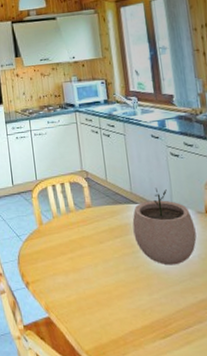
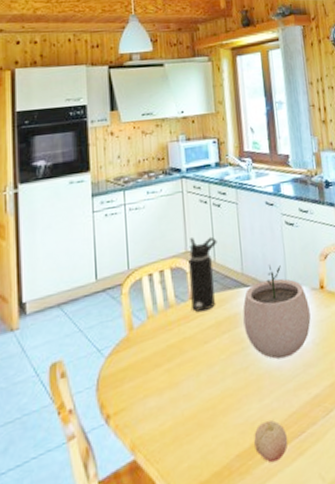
water bottle: none [84,160,108,219] -> present [188,236,217,312]
fruit: none [145,311,176,344] -> present [254,420,289,463]

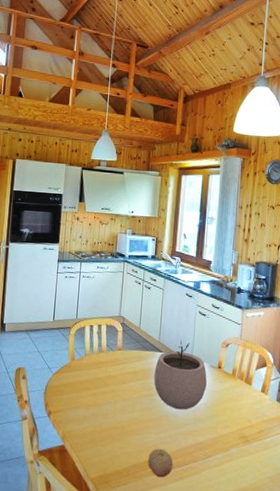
water bottle: present [188,236,217,312] -> none [118,307,144,362]

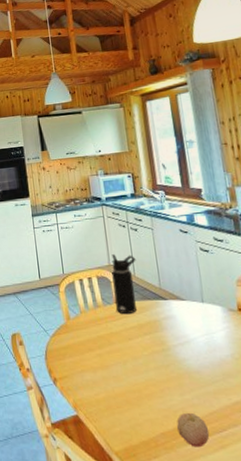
water bottle: none [118,307,144,362] -> present [111,254,137,315]
plant pot: present [154,340,207,410] -> none [162,283,229,365]

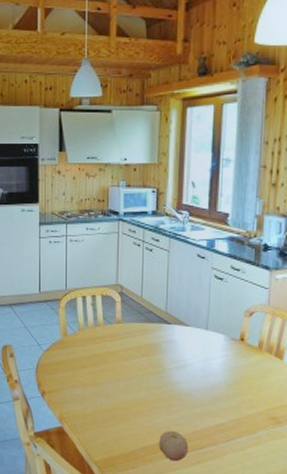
water bottle: present [111,254,137,315] -> none [117,274,146,336]

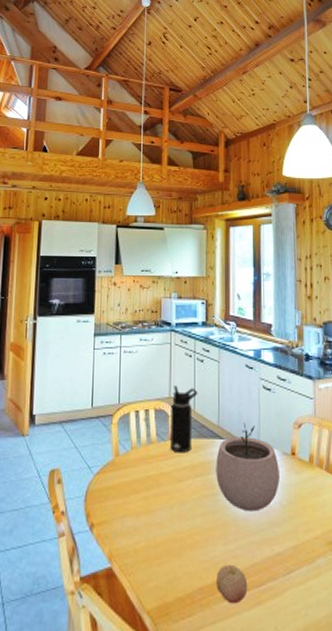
water bottle: none [117,274,146,336] -> present [171,386,198,453]
plant pot: none [162,309,227,389] -> present [216,422,280,512]

